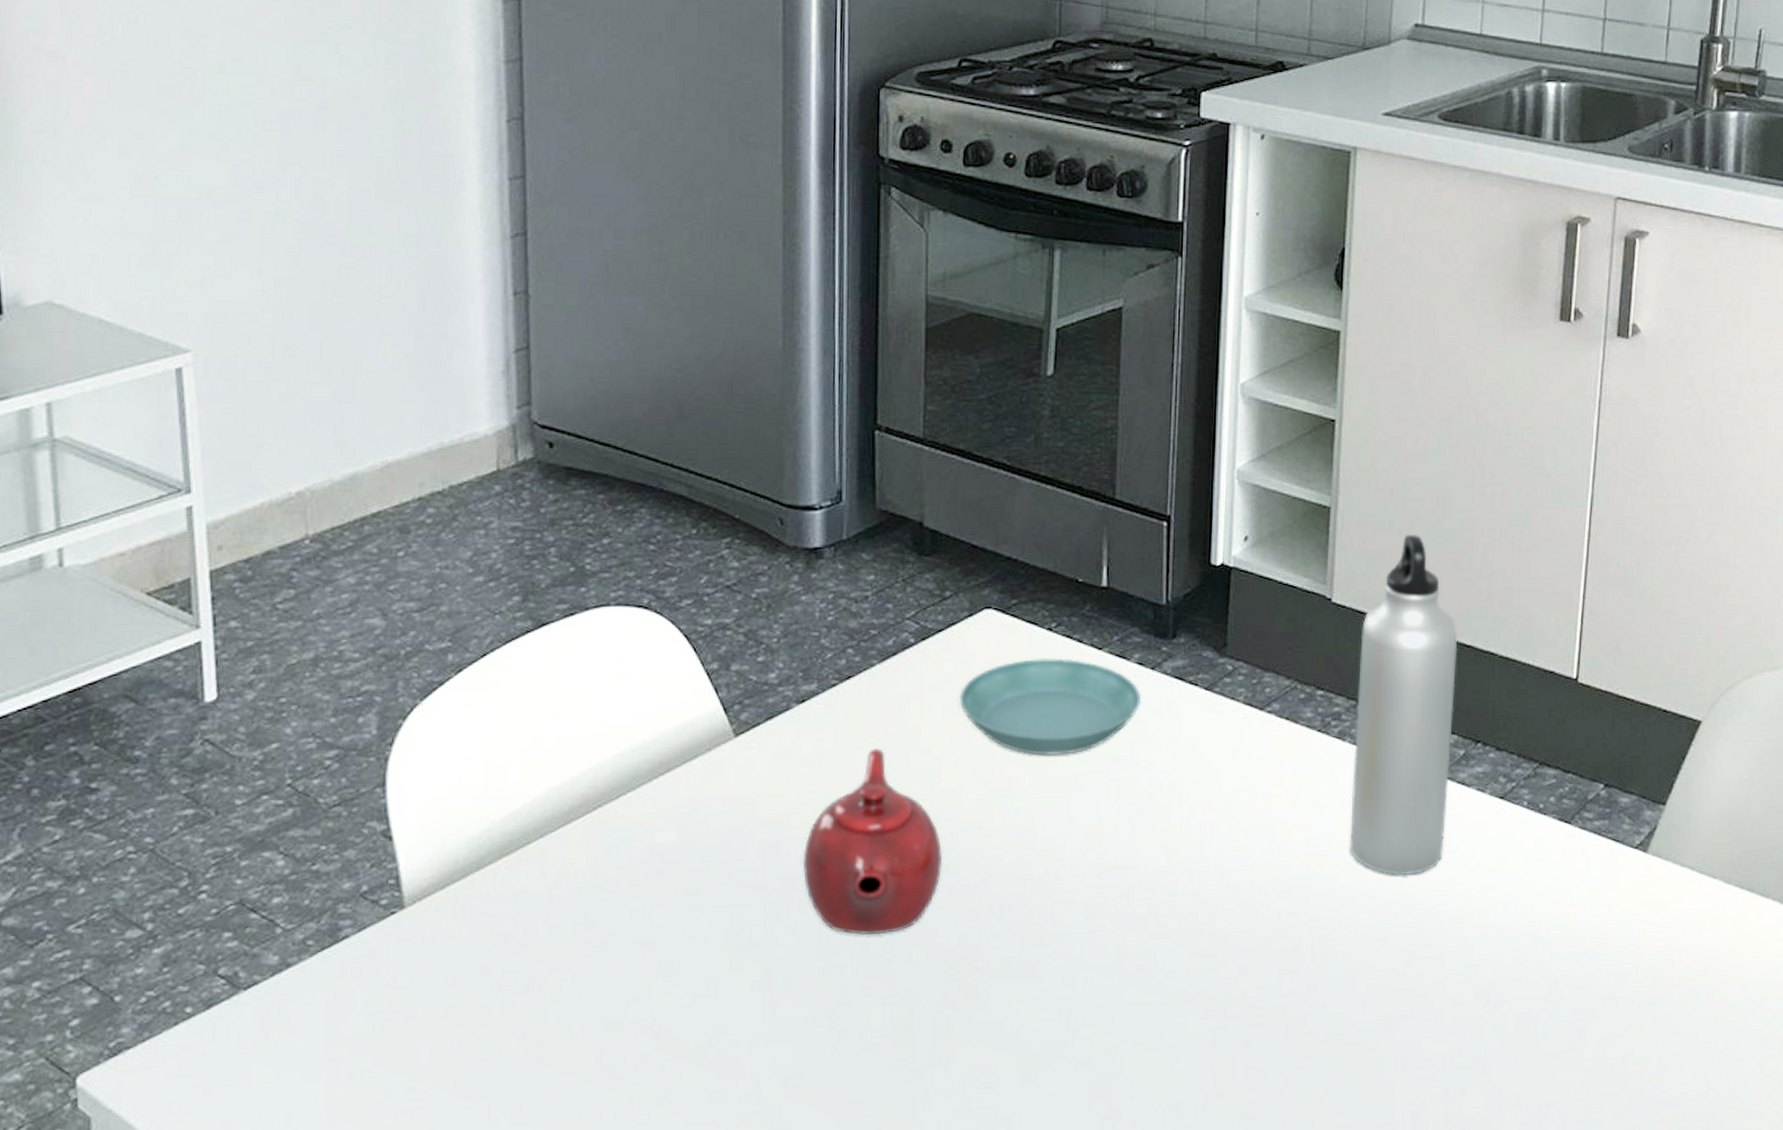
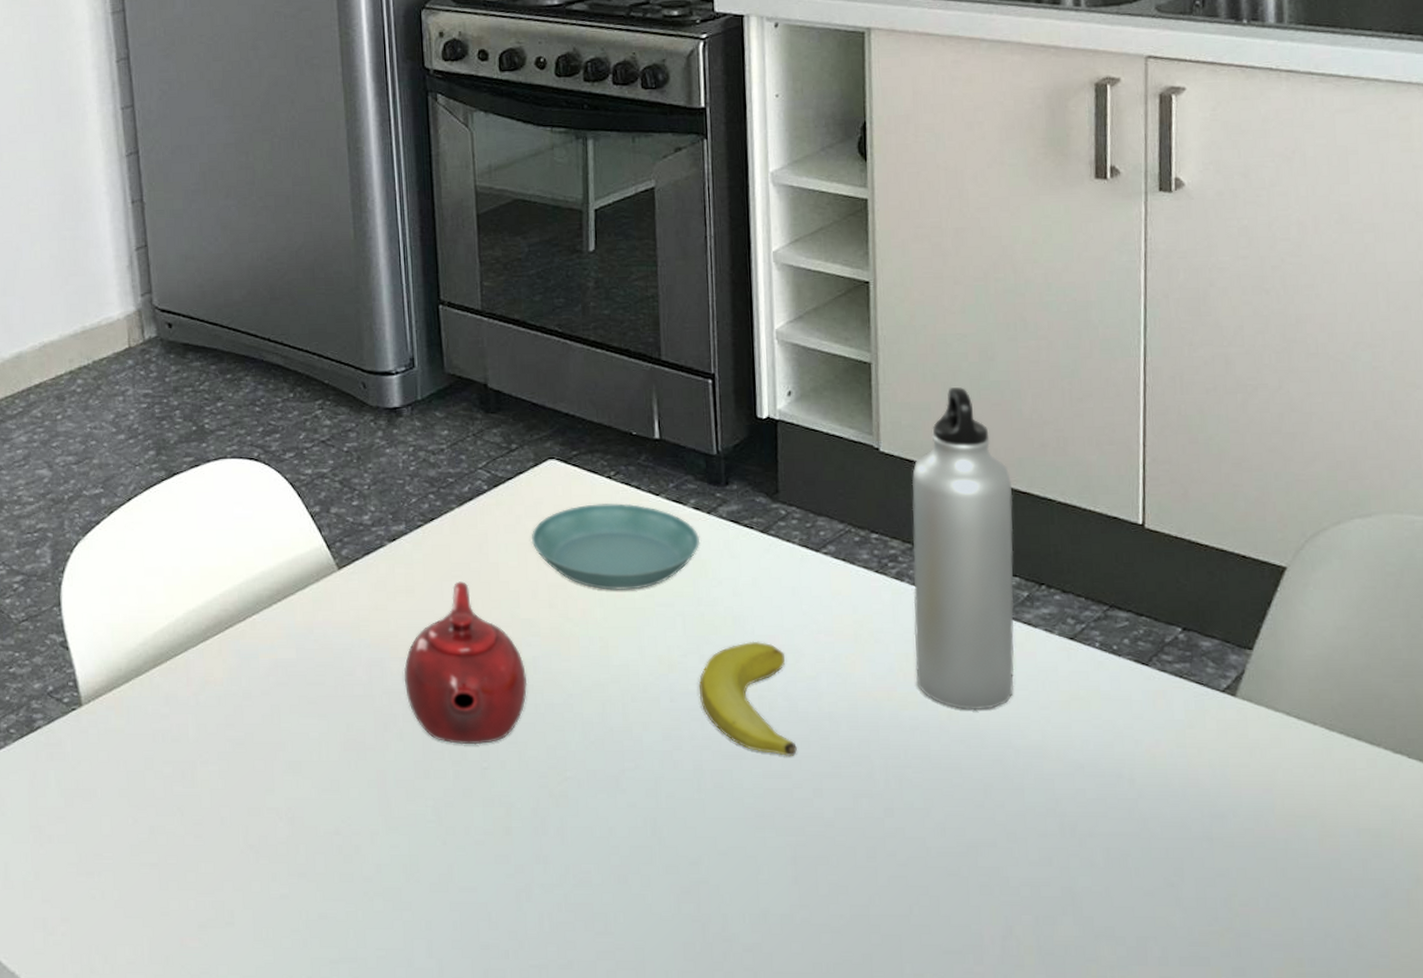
banana: none [1127,808,1225,934] -> present [699,641,797,757]

